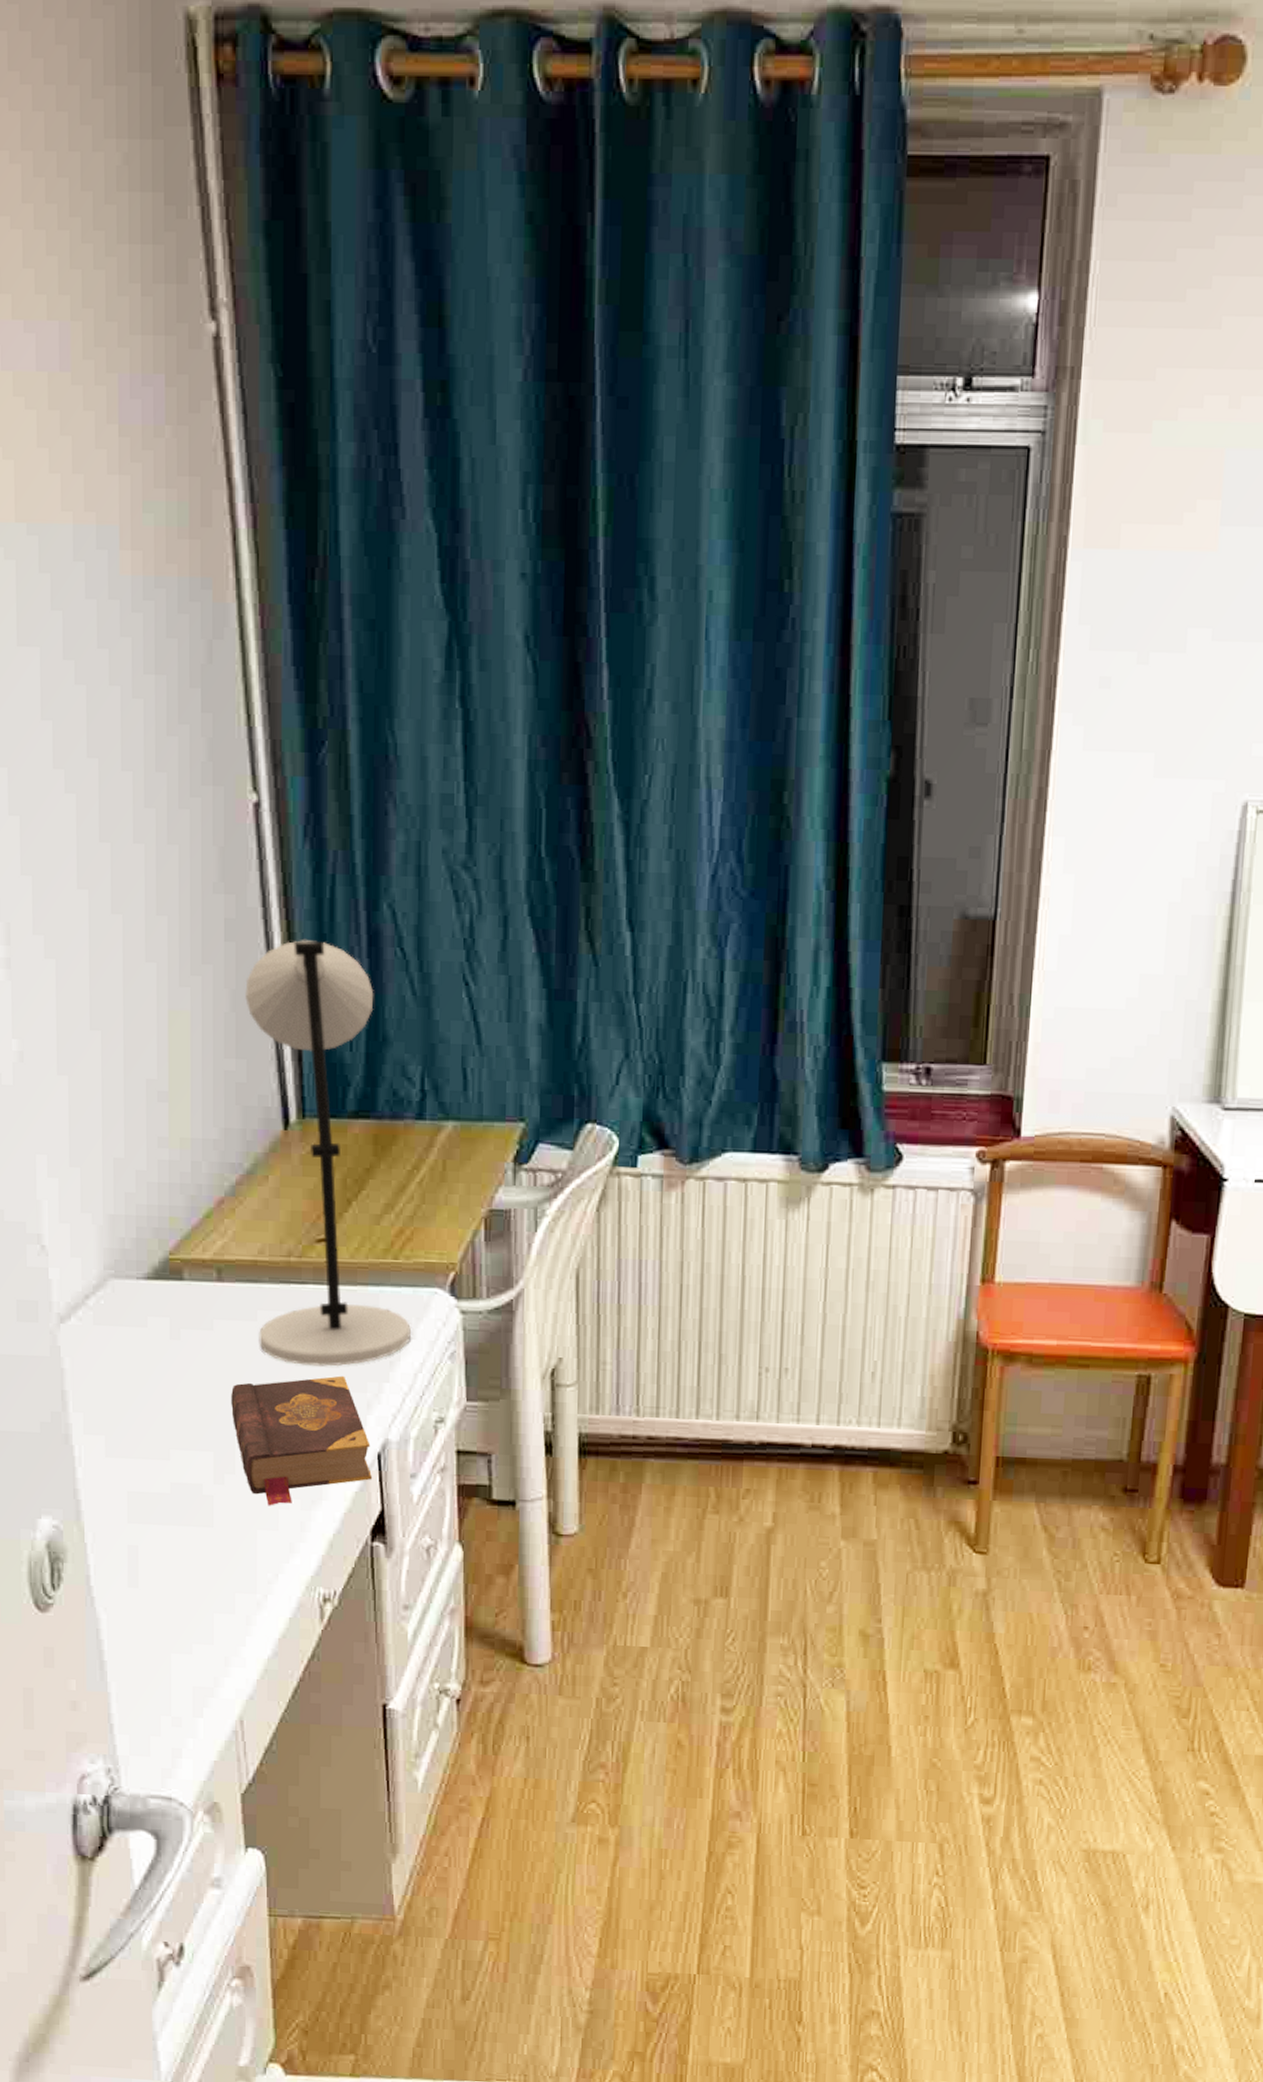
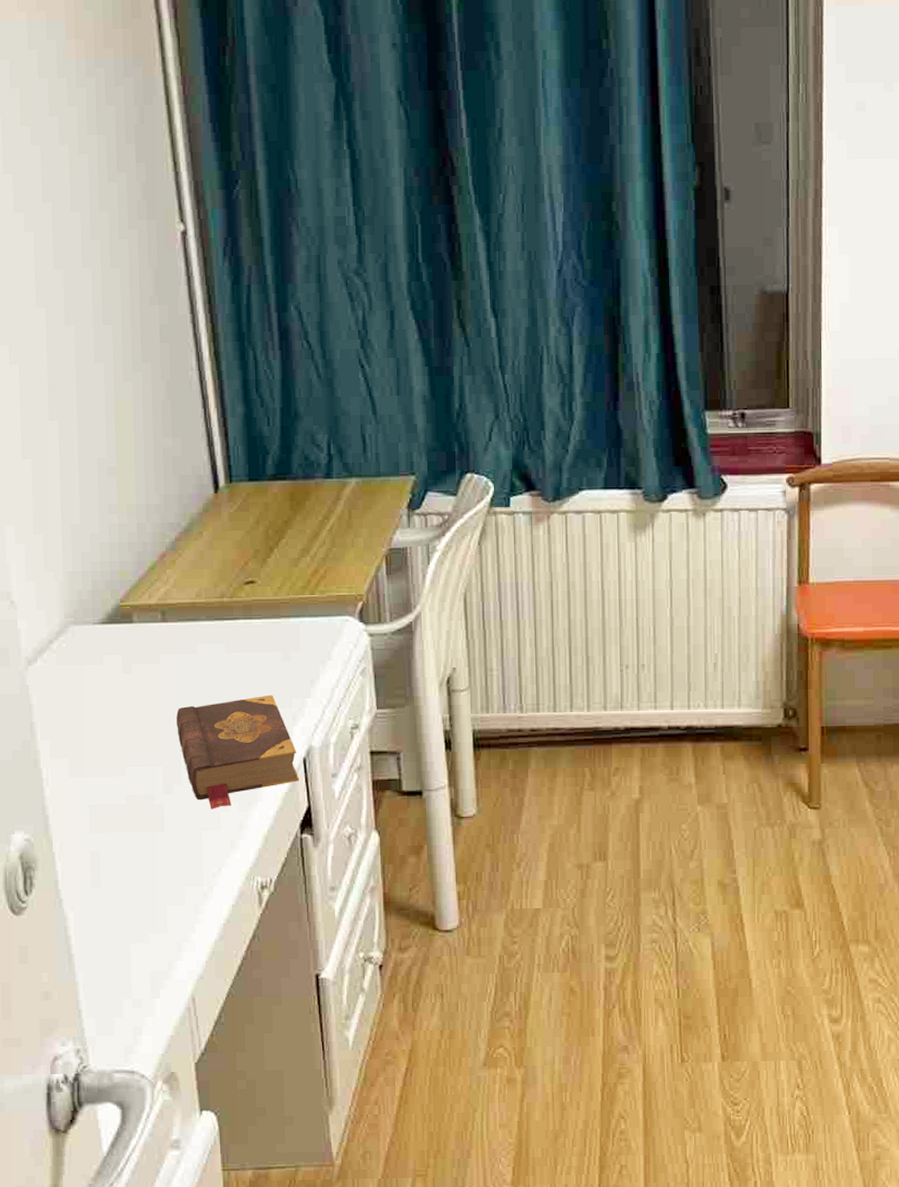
desk lamp: present [245,940,412,1367] -> none [178,338,328,688]

